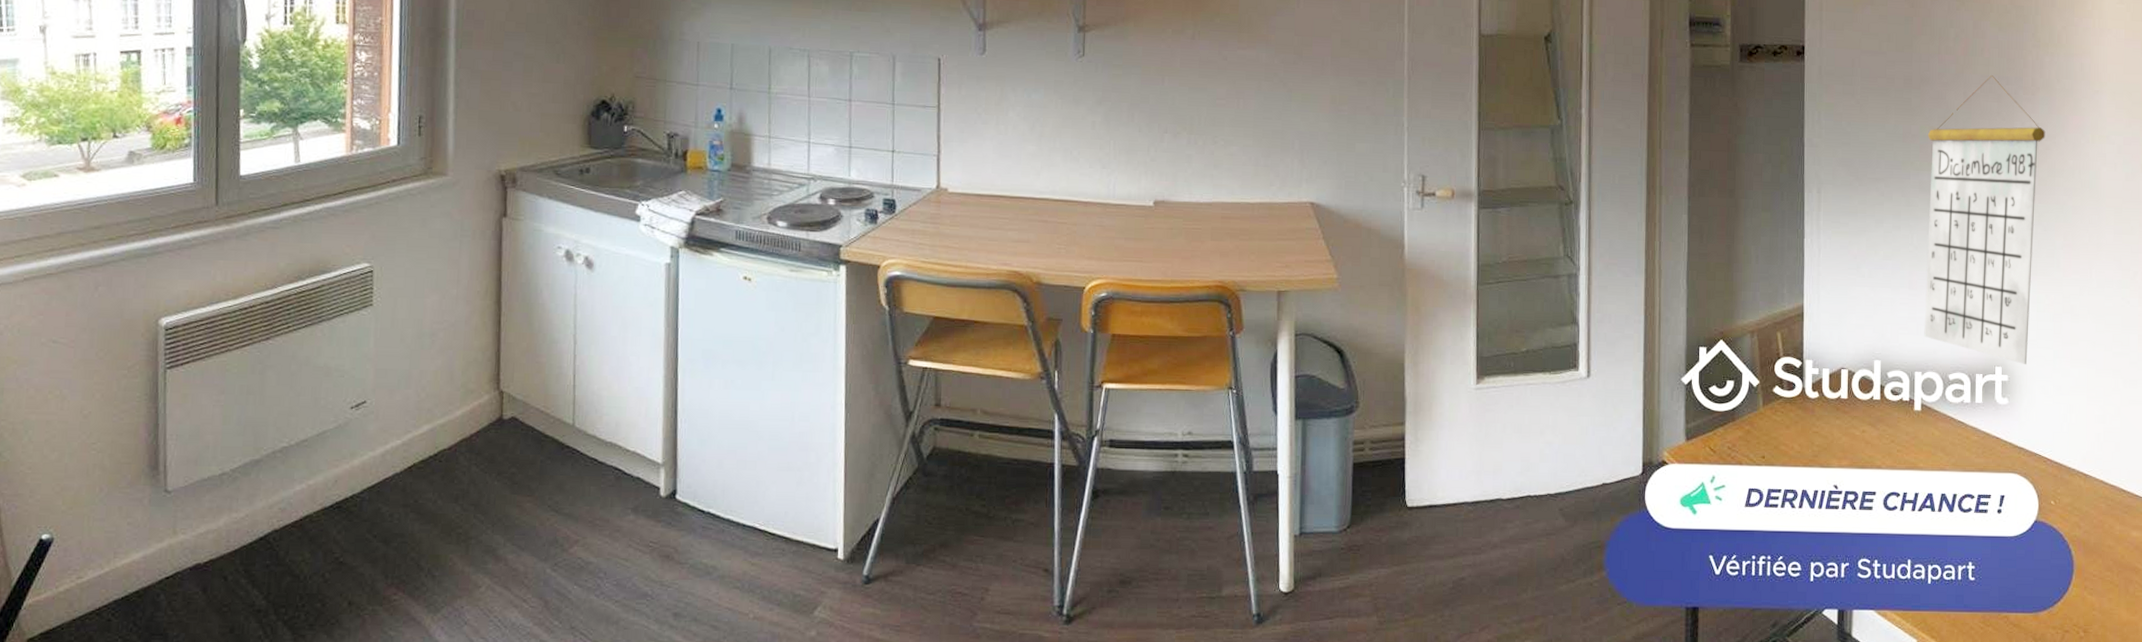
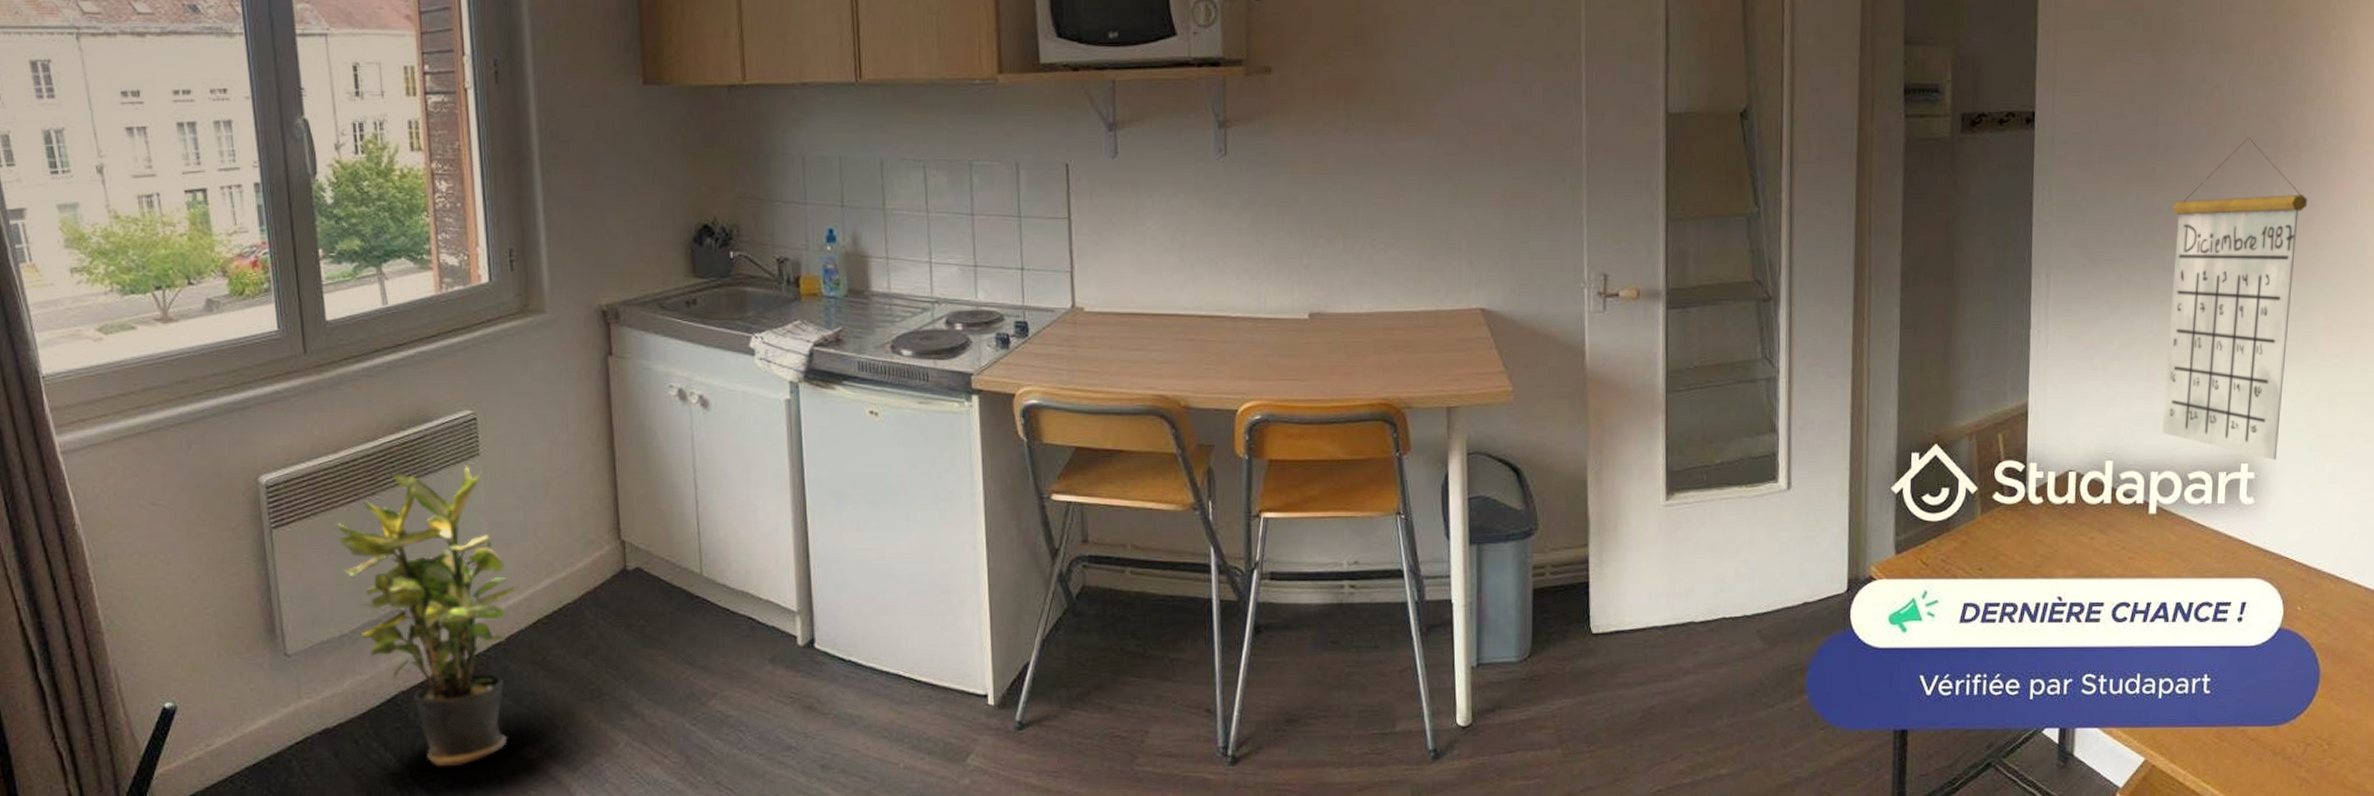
potted plant: none [229,314,399,605] -> present [336,465,520,767]

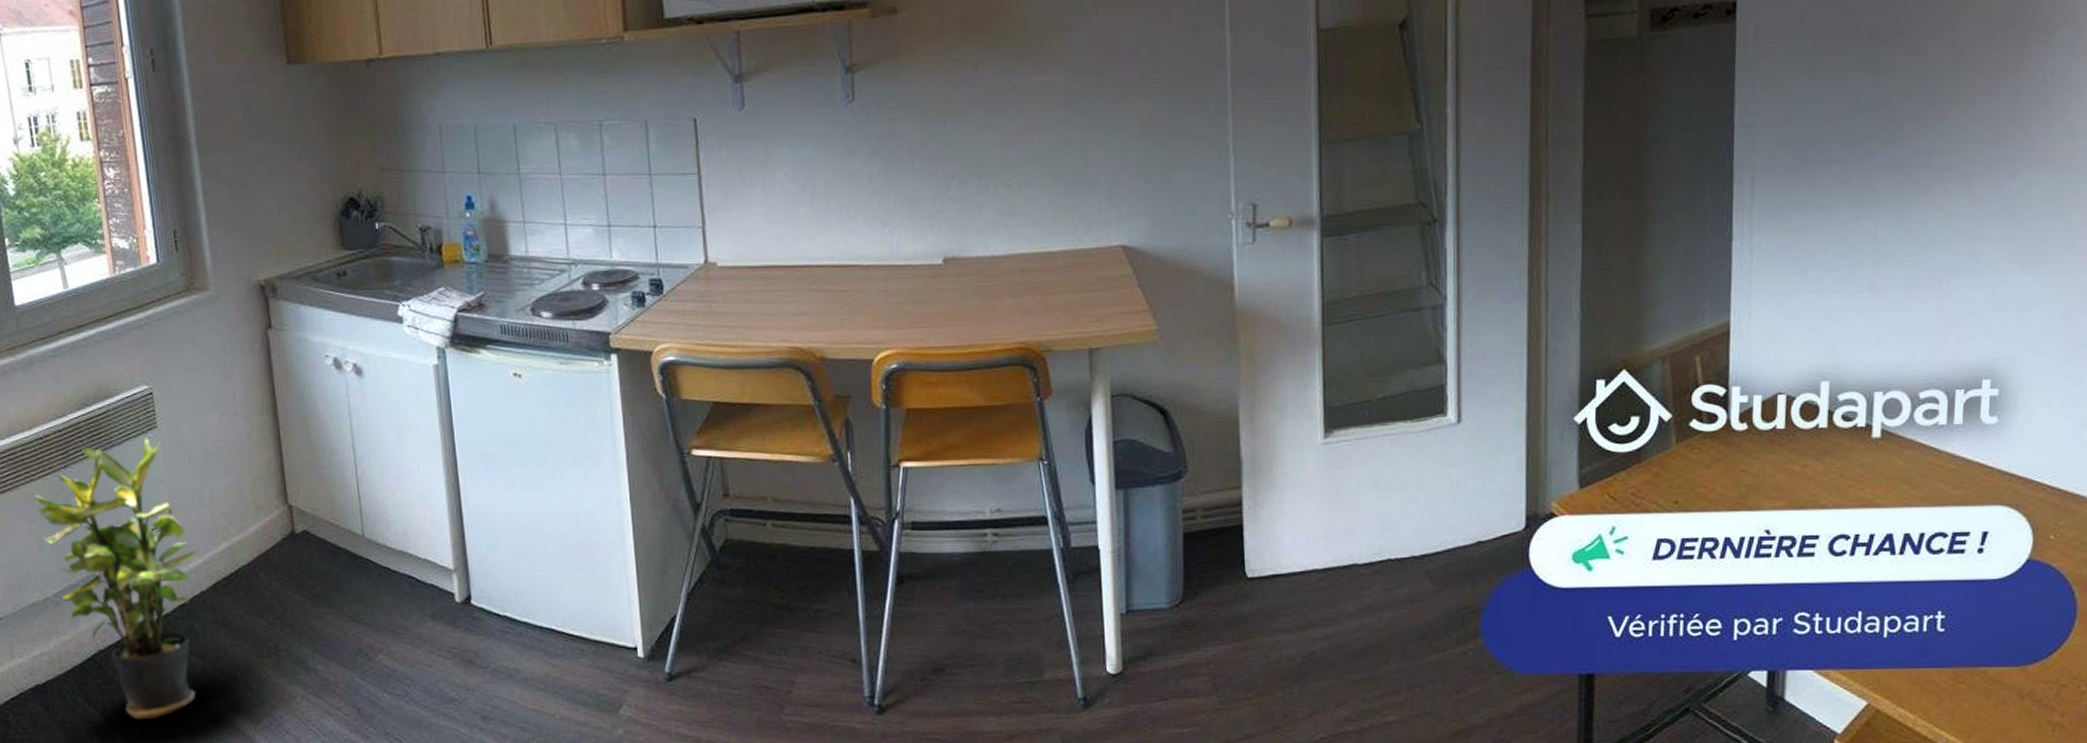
calendar: present [2162,137,2308,460] -> none [1887,15,2065,374]

